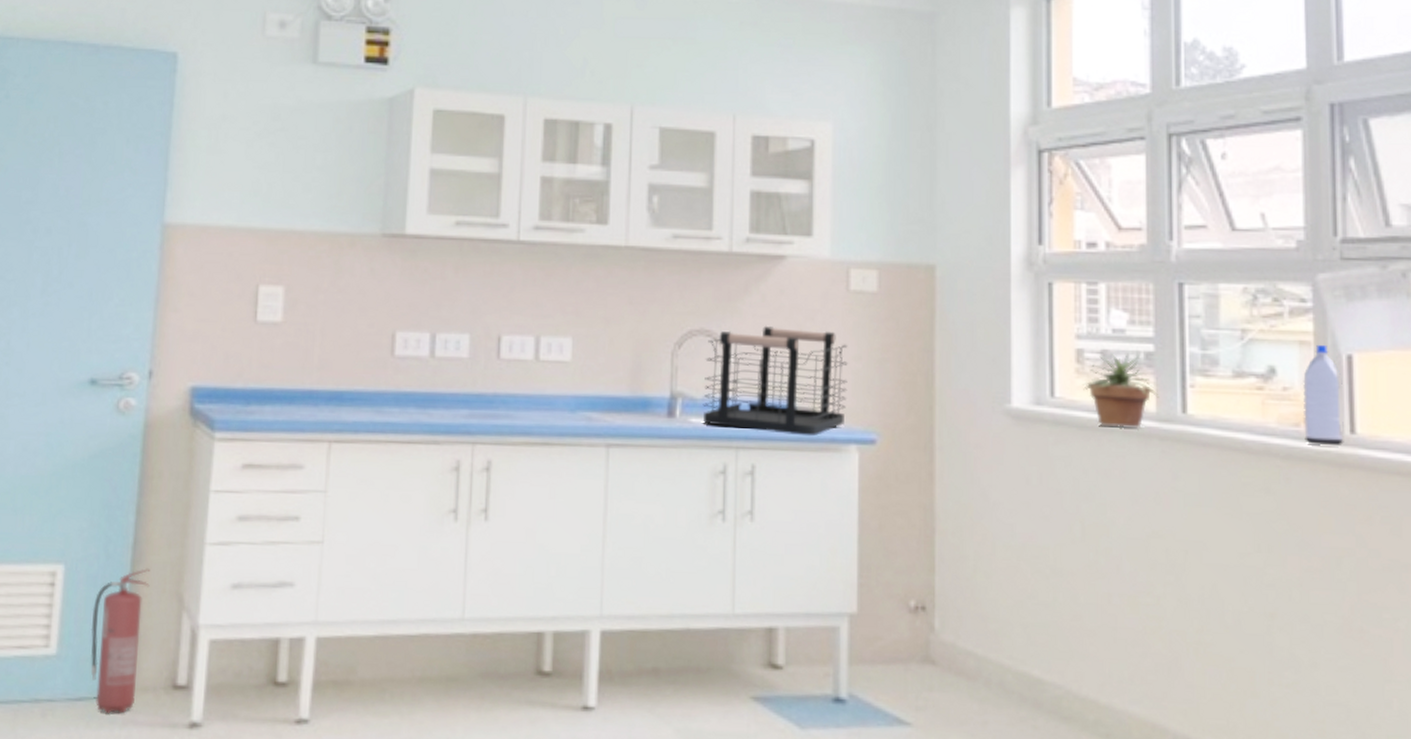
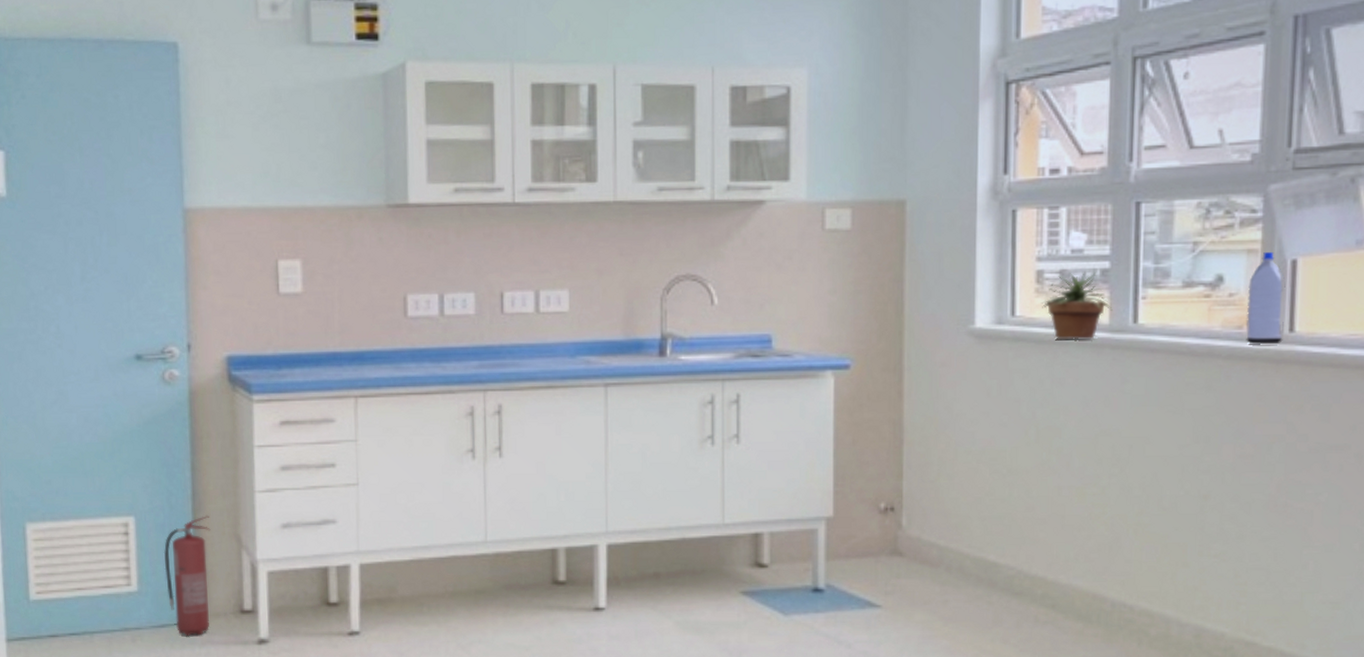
dish rack: present [702,325,848,437] -> none [691,267,824,366]

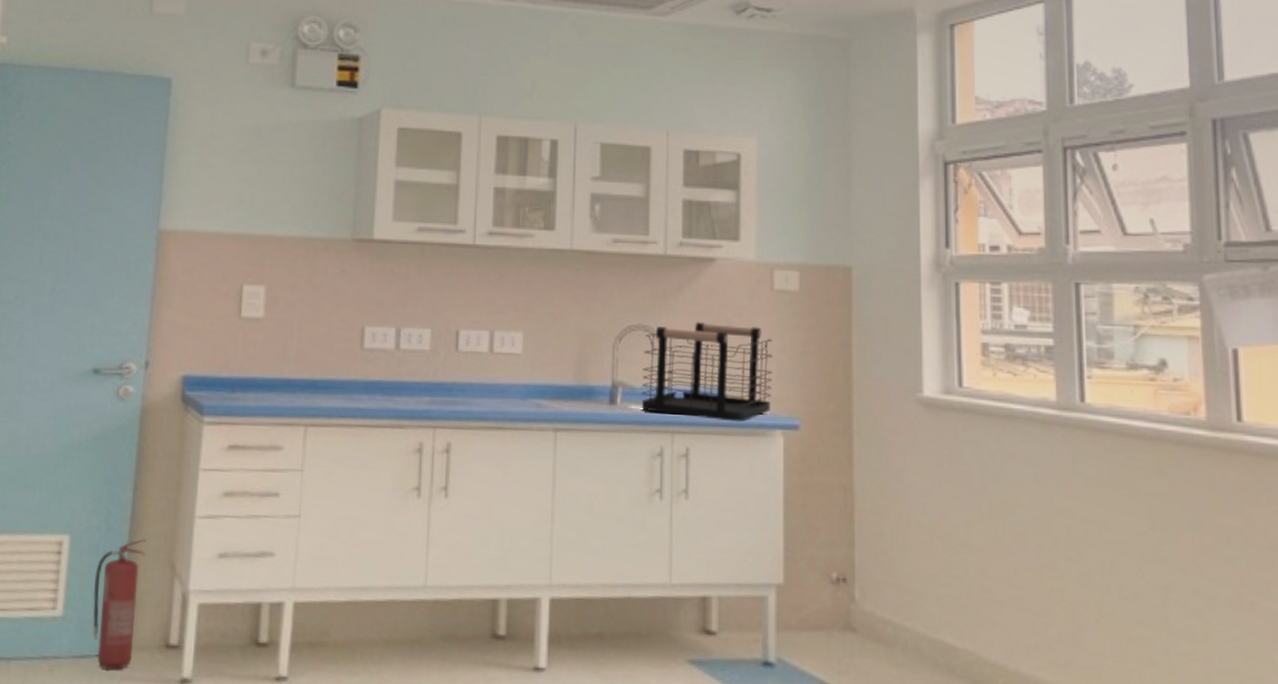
dish rack: none [691,267,824,366] -> present [641,321,773,423]
potted plant: present [1042,271,1113,341] -> none [989,347,1059,416]
water bottle: present [1246,251,1286,344] -> none [1192,339,1232,432]

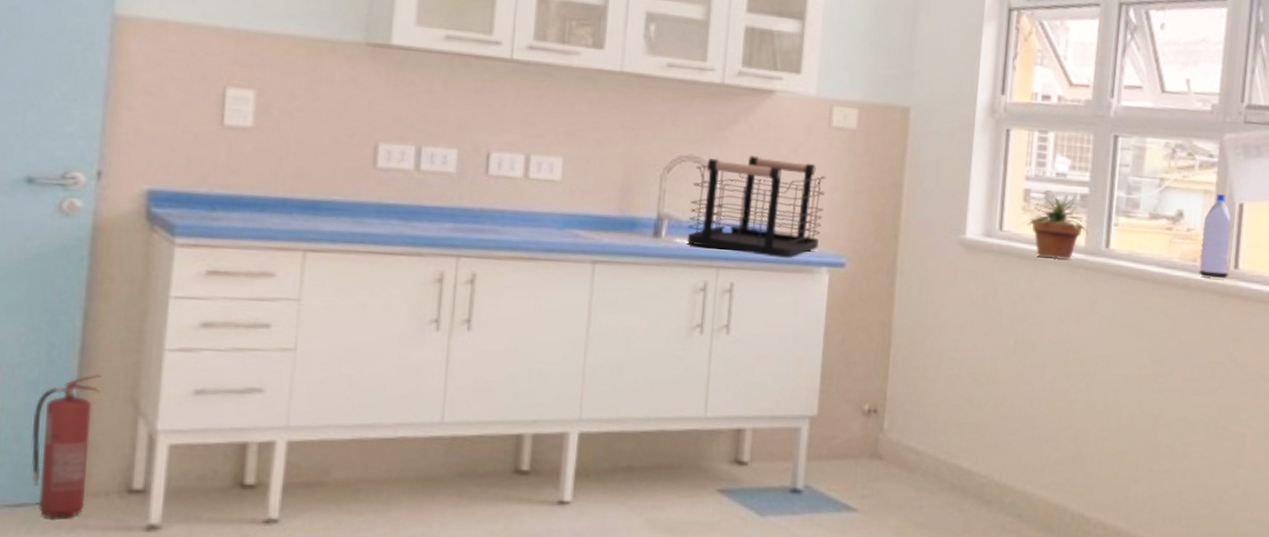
potted plant: none [989,347,1059,416] -> present [1027,194,1089,260]
water bottle: none [1192,339,1232,432] -> present [1199,193,1234,278]

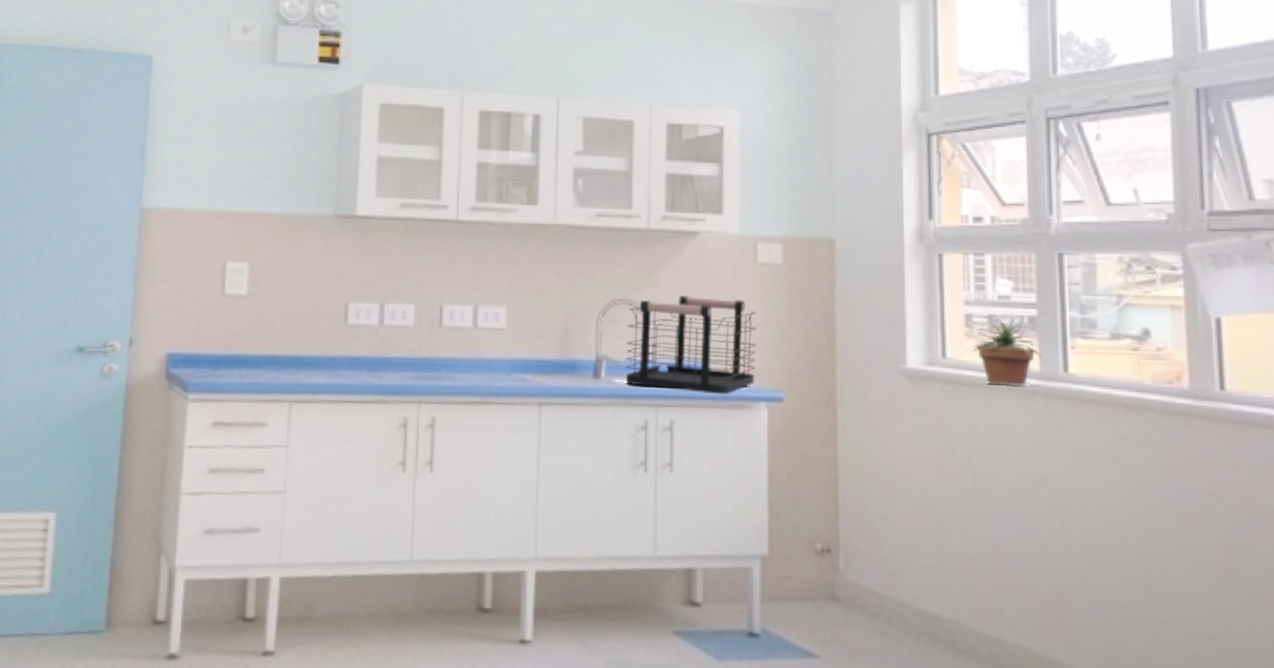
fire extinguisher: present [31,373,101,518] -> none [79,515,132,646]
water bottle: present [1199,193,1234,278] -> none [1175,308,1215,401]

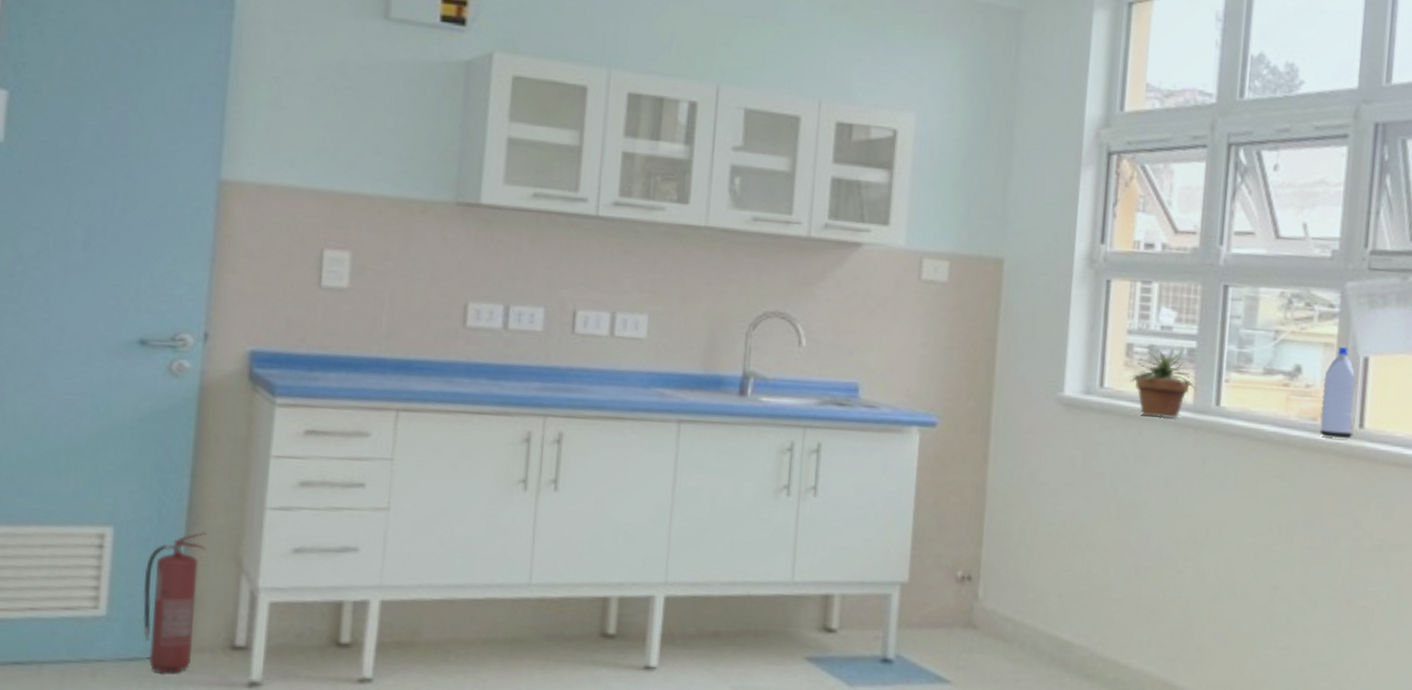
fire extinguisher: none [79,515,132,646] -> present [143,531,207,673]
dish rack: present [625,294,757,395] -> none [773,310,916,418]
water bottle: none [1175,308,1215,401] -> present [1319,346,1358,438]

